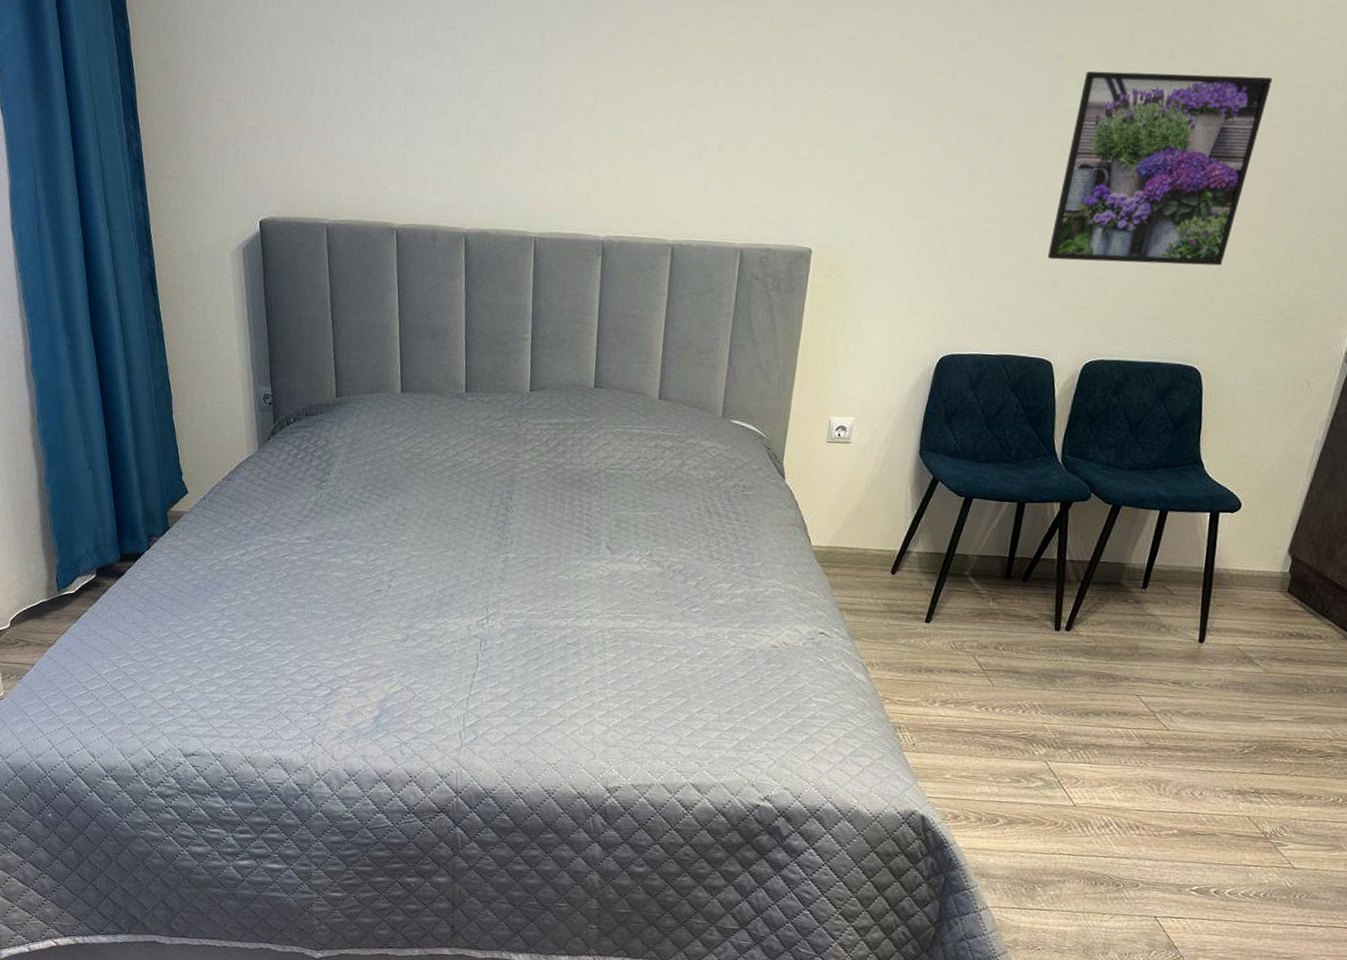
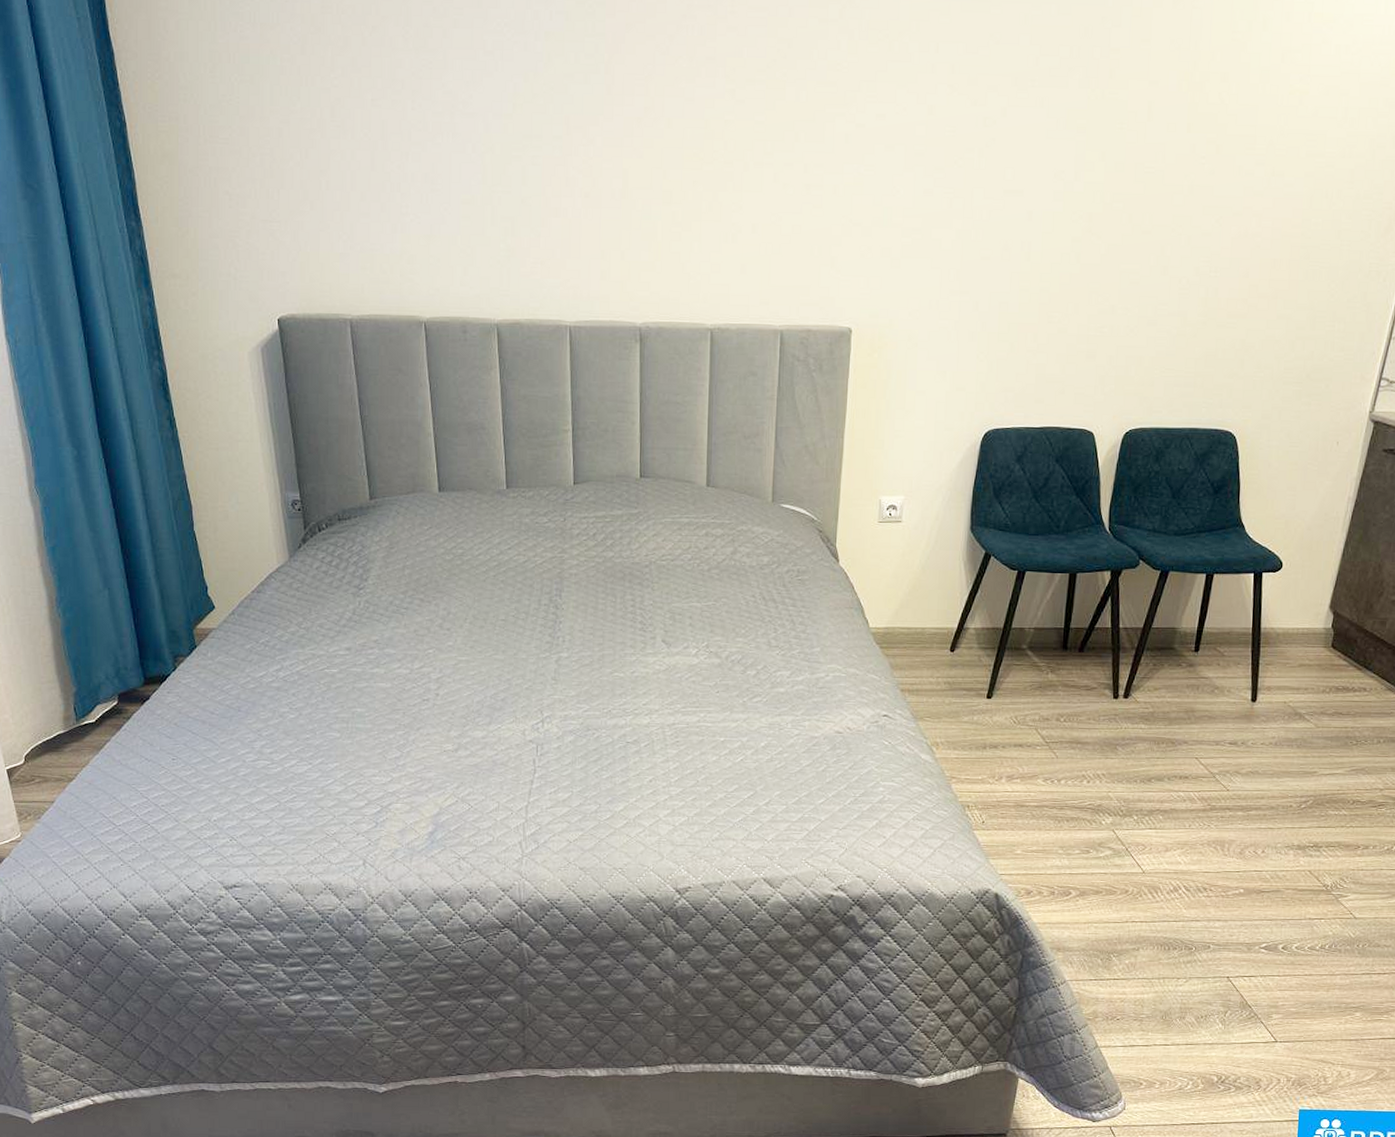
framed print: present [1047,71,1273,266] -> none [1082,144,1285,332]

